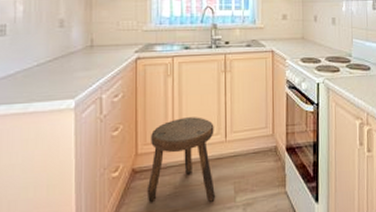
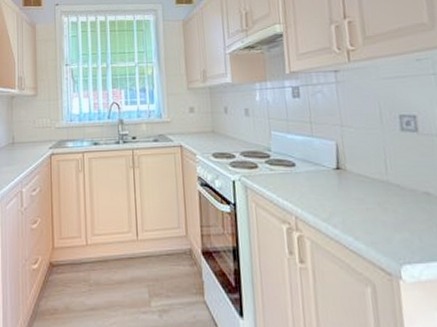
stool: present [147,117,216,203] -> none [63,213,130,304]

